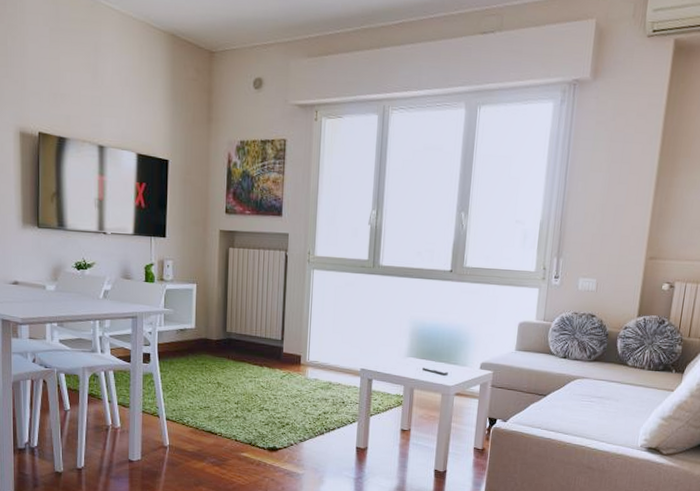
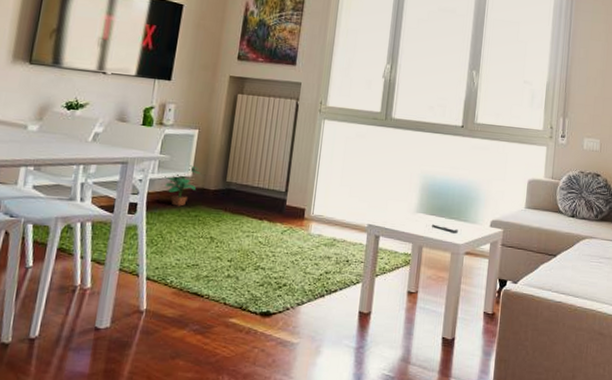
potted plant: none [171,318,204,356] -> present [165,165,202,206]

